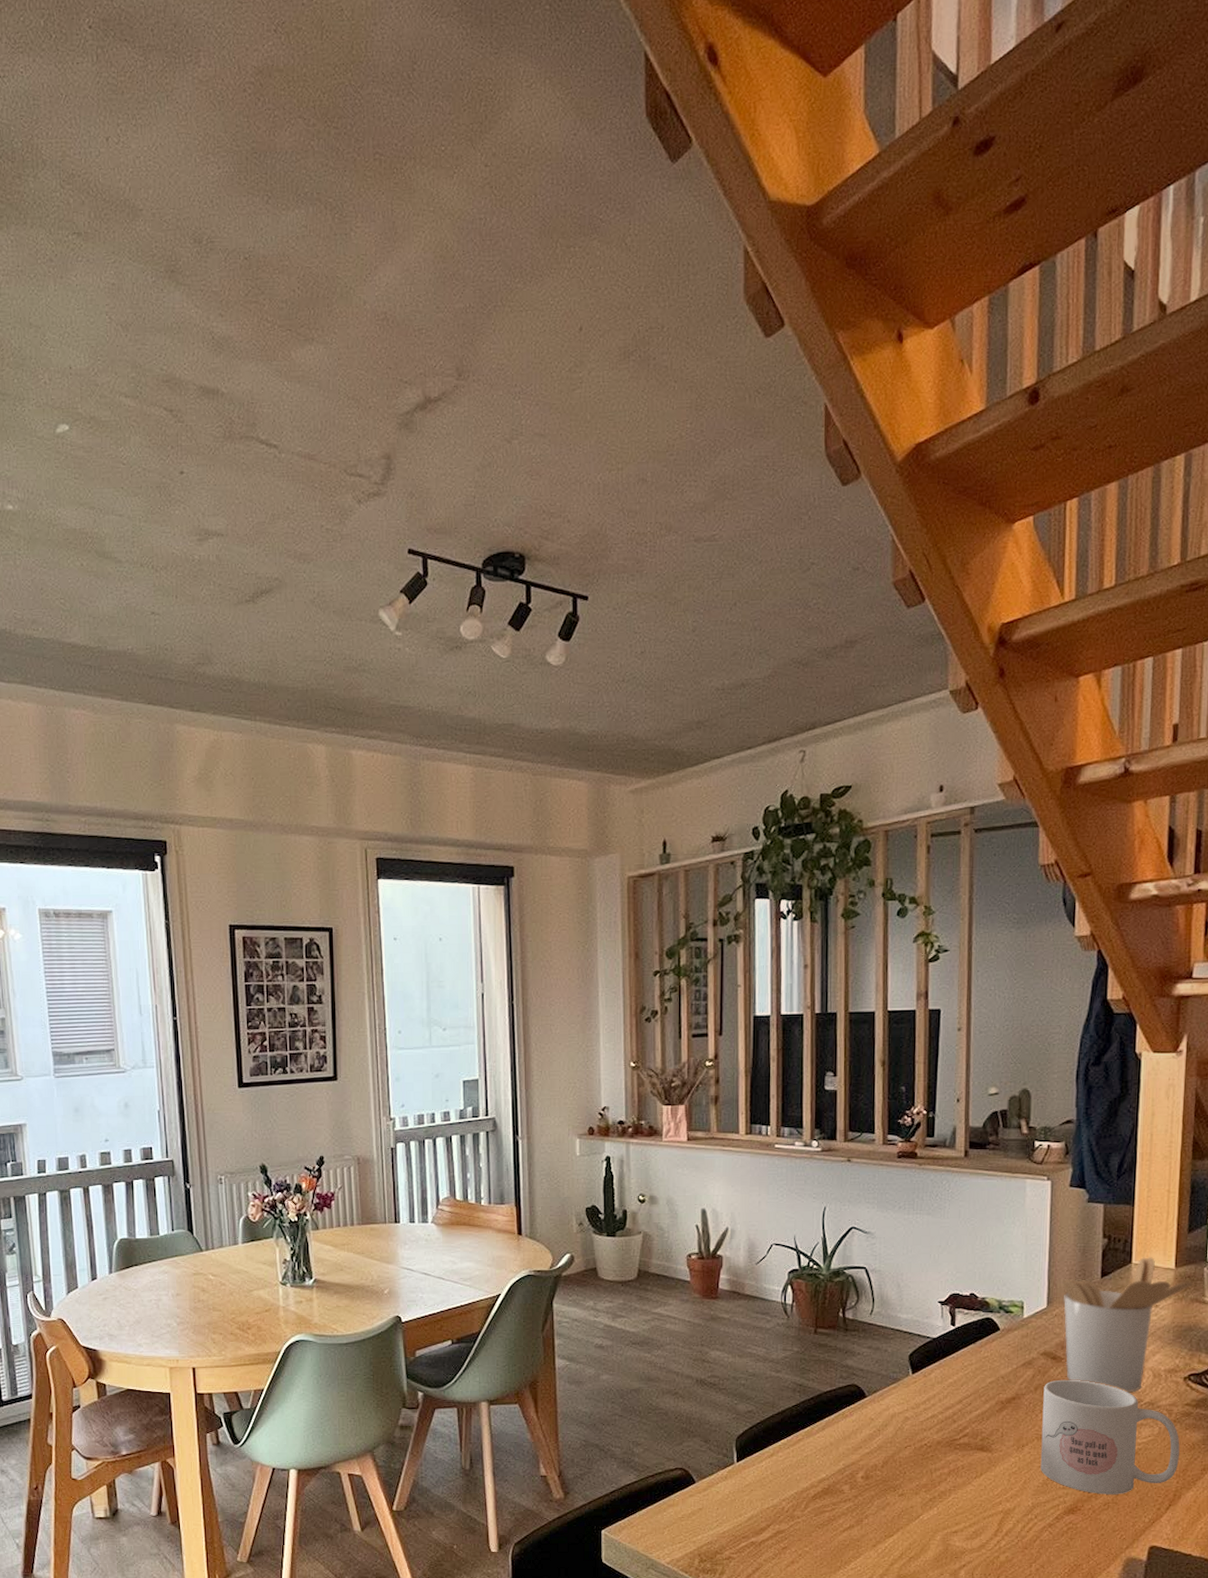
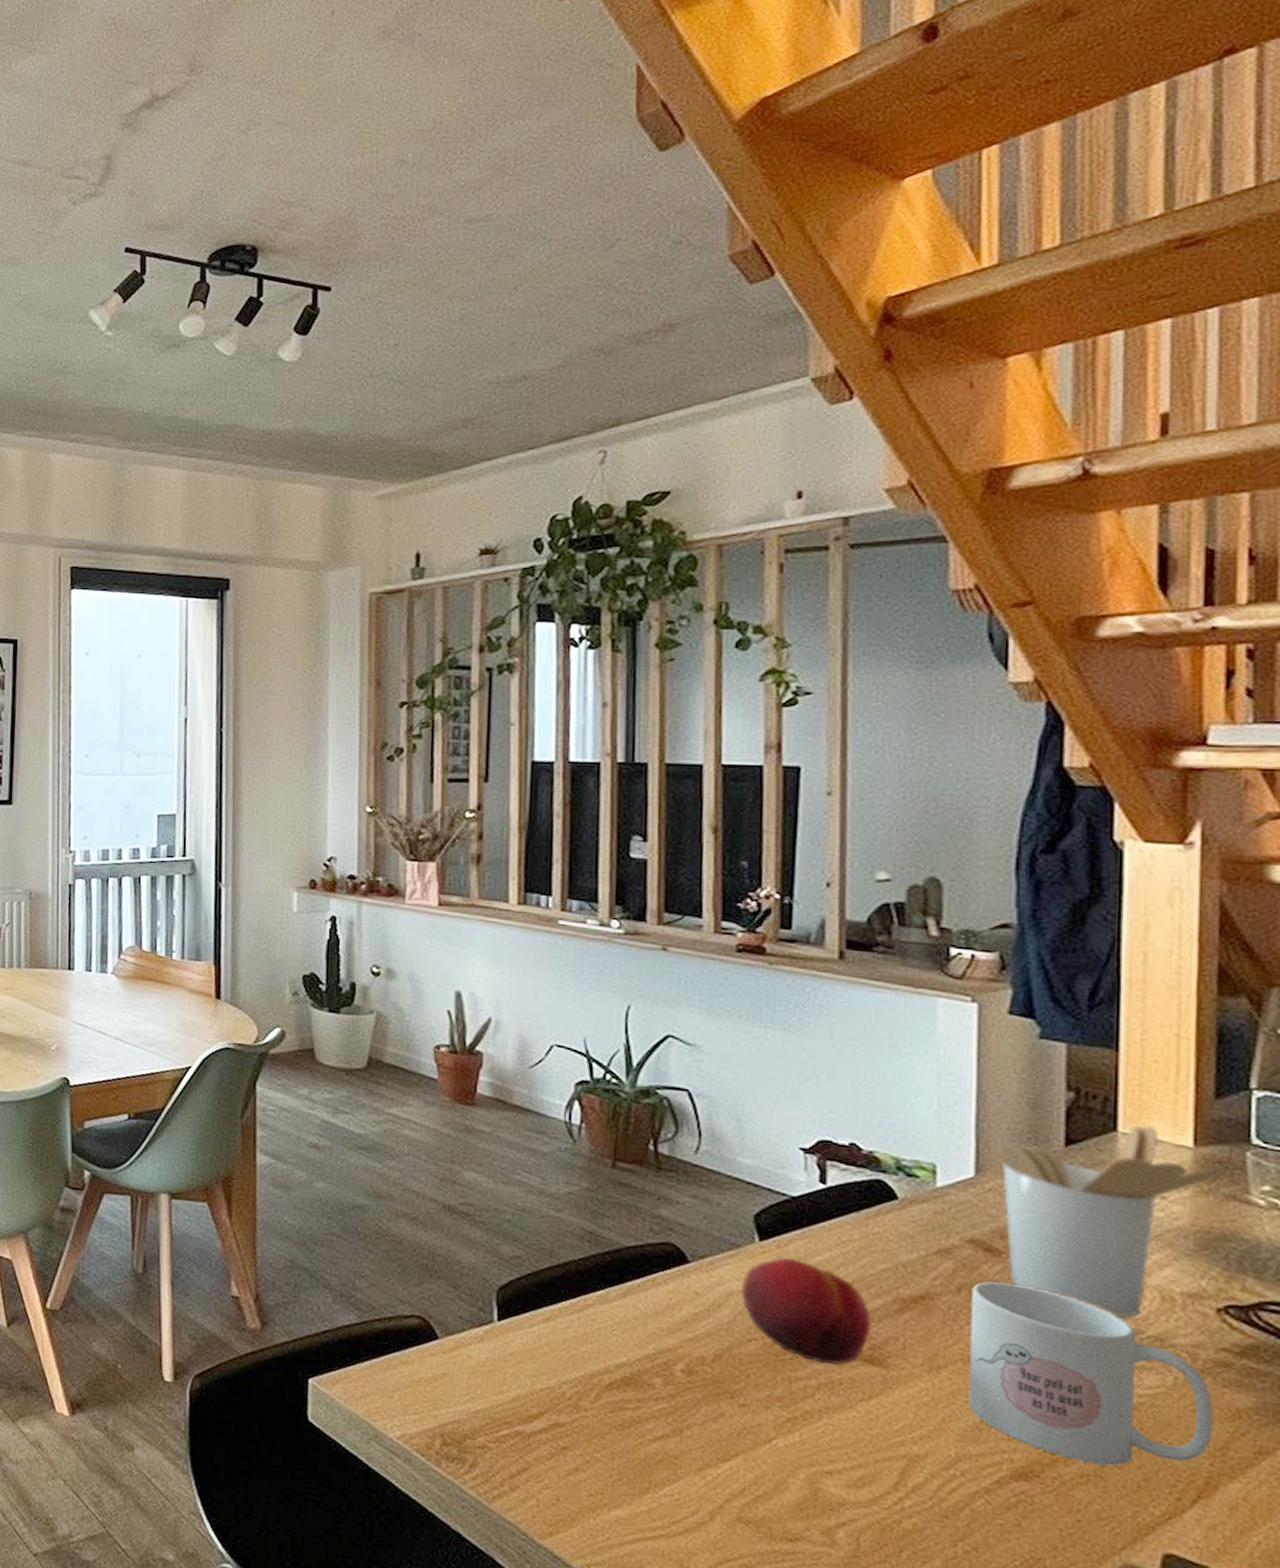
fruit: none [900,1383,983,1456] -> present [740,1257,872,1365]

